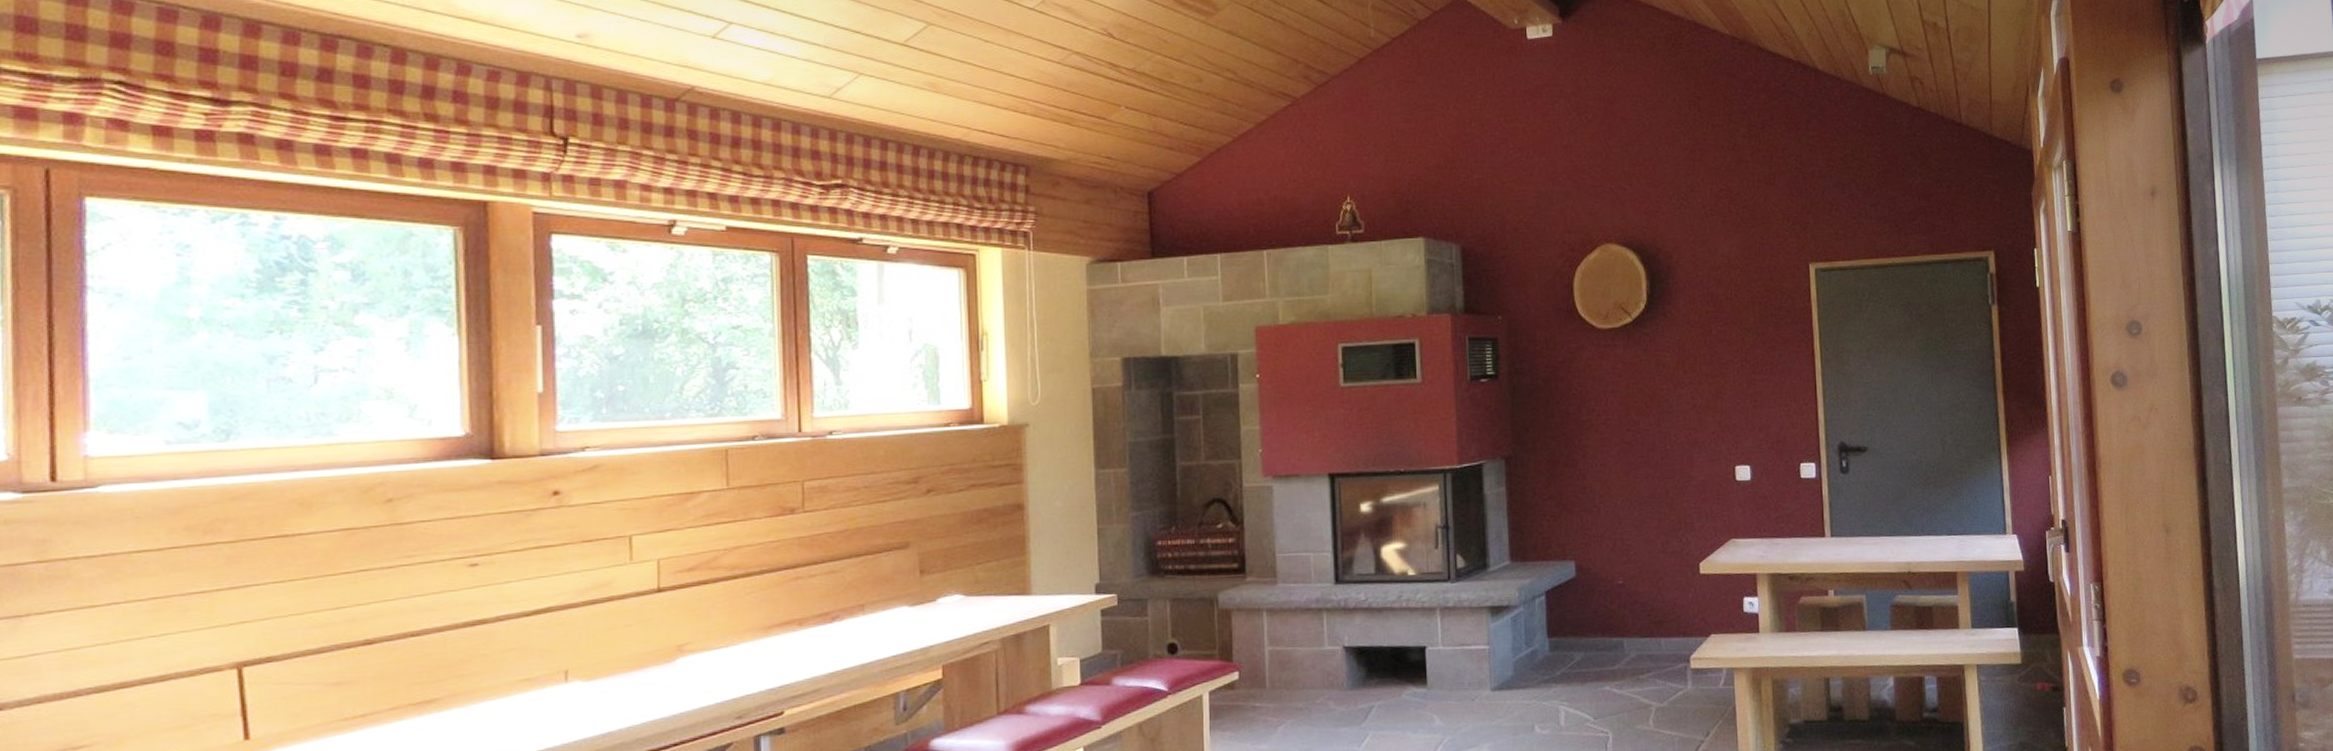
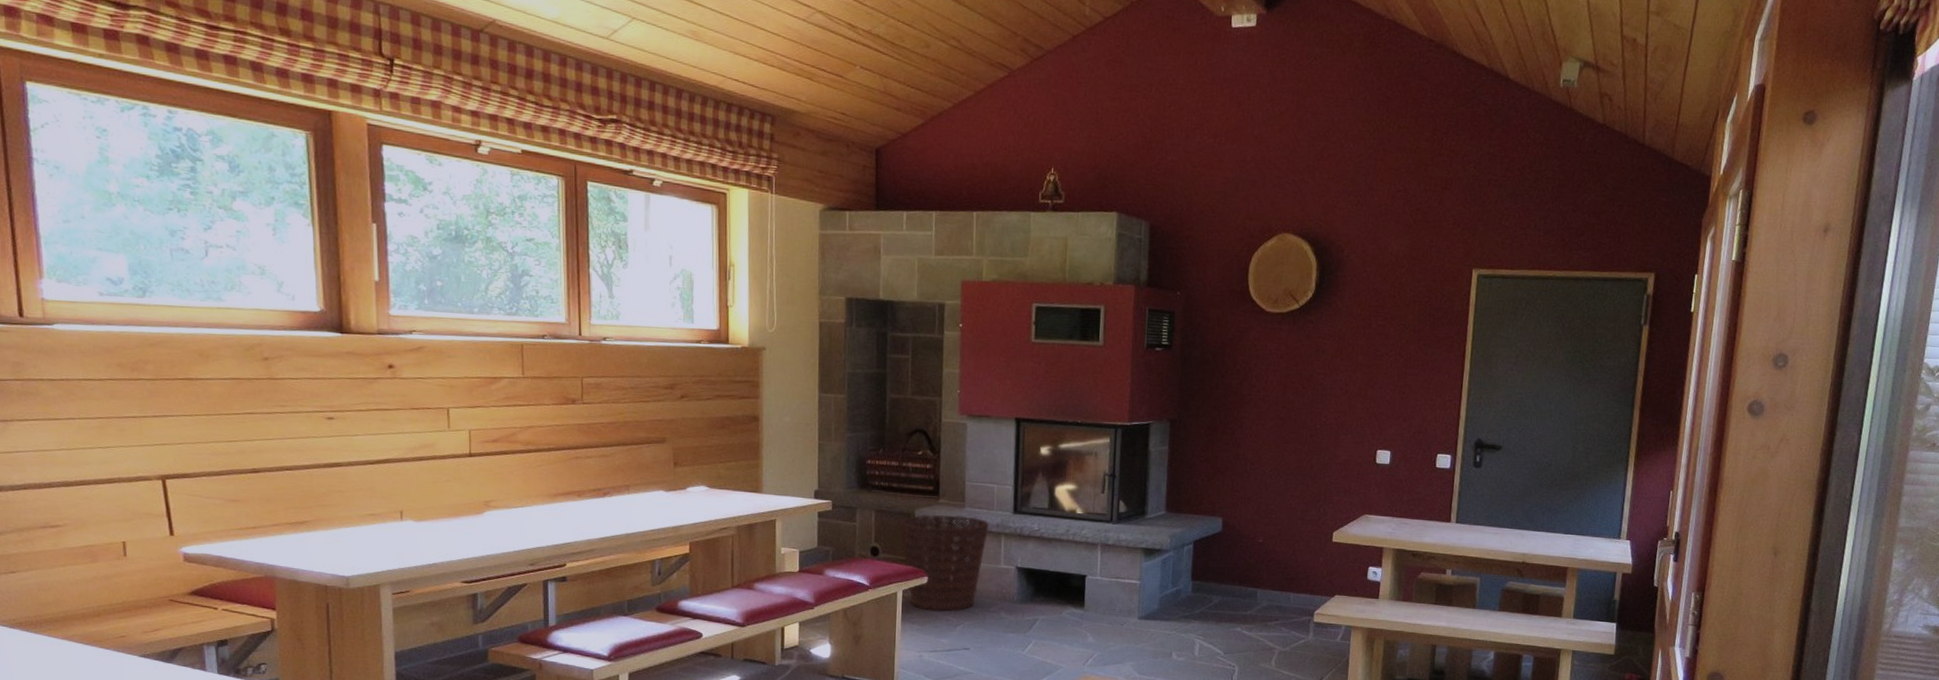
basket: none [1200,594,1308,713] -> present [899,515,989,612]

